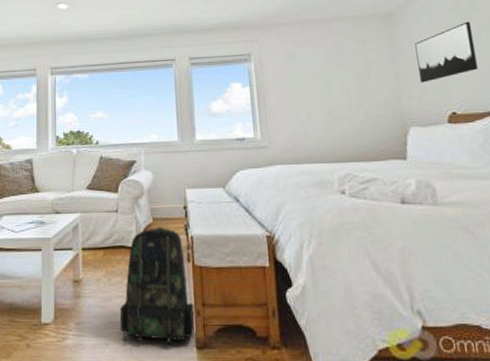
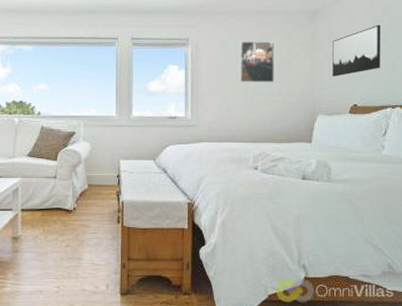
backpack: present [119,227,195,345] -> none [54,193,121,292]
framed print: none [307,49,353,96] -> present [239,41,275,83]

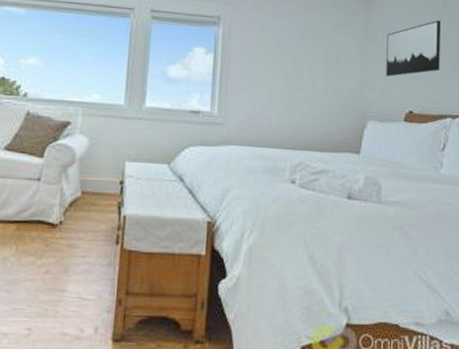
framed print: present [239,41,275,83] -> none [278,25,322,78]

